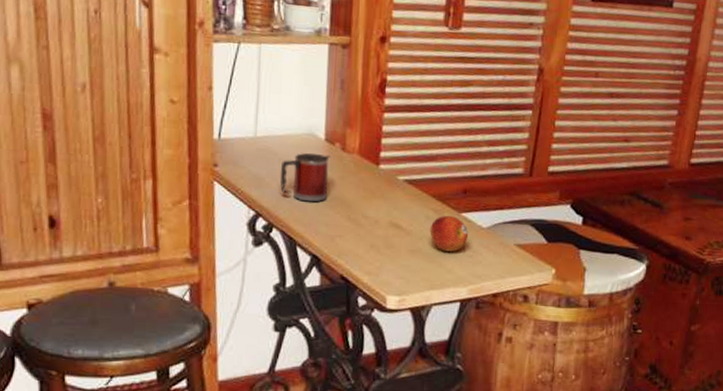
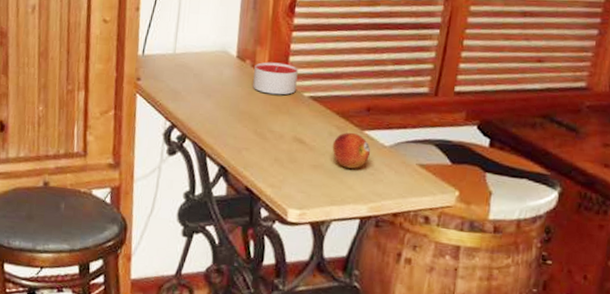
mug: present [280,152,331,202] -> none [194,69,242,116]
candle: none [344,144,391,179] -> present [253,62,298,95]

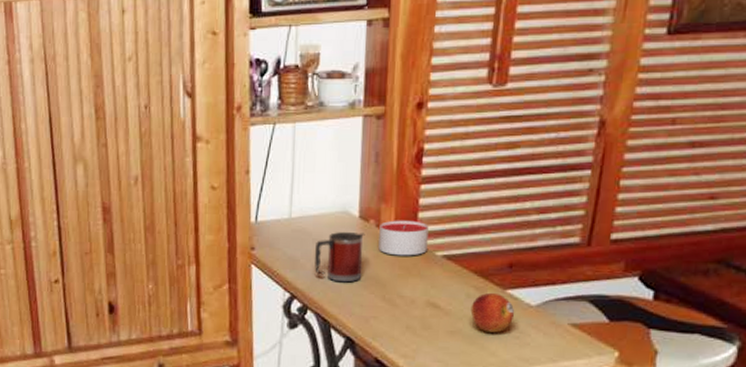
mug: none [194,69,242,116] -> present [314,231,365,283]

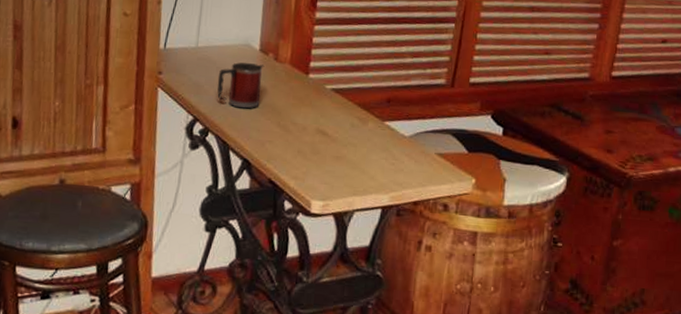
candle: present [378,220,429,256] -> none [276,55,320,88]
fruit: present [470,292,515,333] -> none [354,123,392,159]

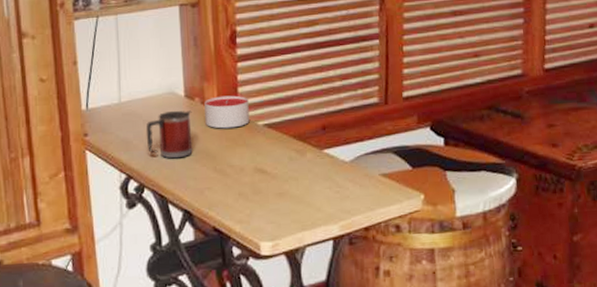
candle: none [276,55,320,88] -> present [204,95,250,129]

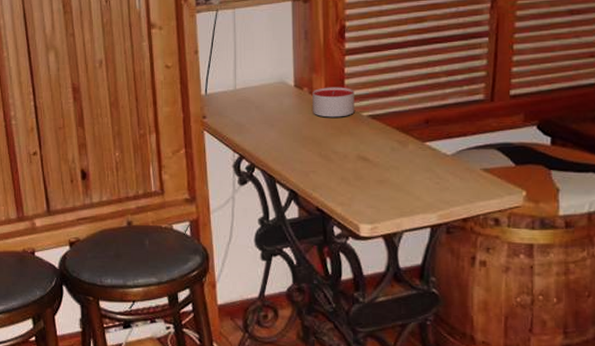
mug: present [145,110,193,159] -> none [257,98,301,143]

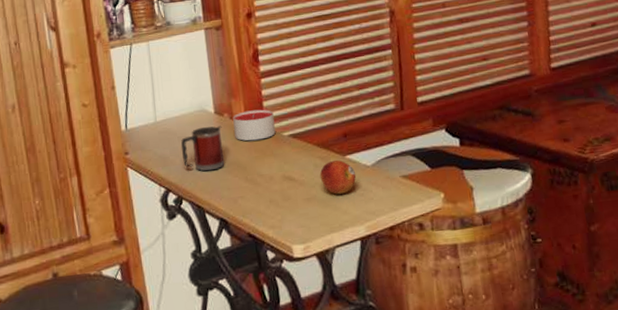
mug: none [257,98,301,143] -> present [180,126,225,172]
fruit: none [396,145,434,180] -> present [319,159,356,195]

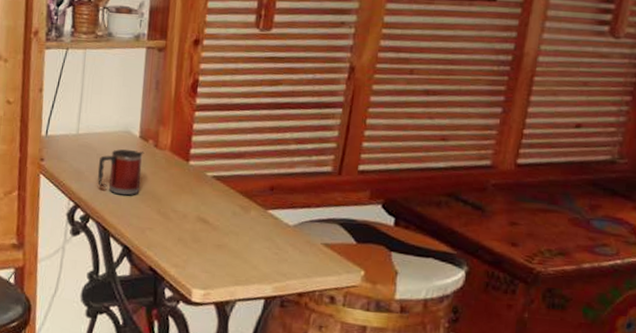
candle: present [233,109,276,141] -> none [156,141,201,175]
fruit: present [319,159,356,195] -> none [236,211,275,249]

